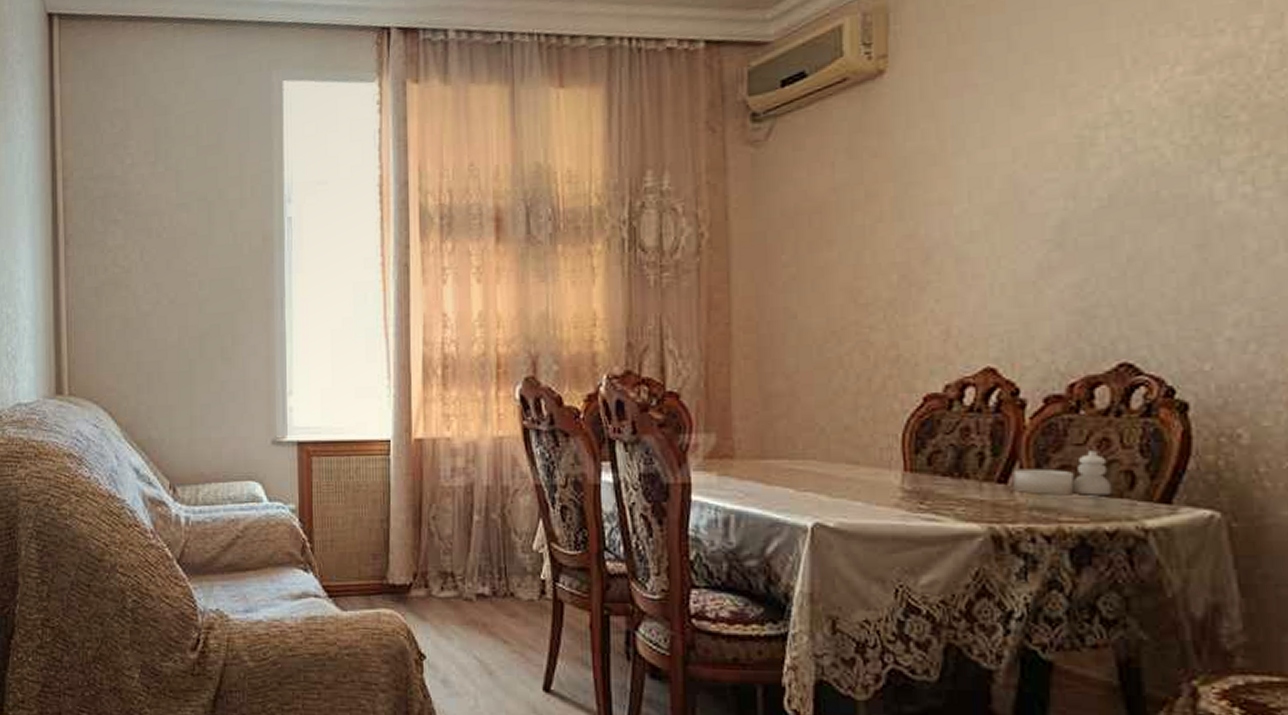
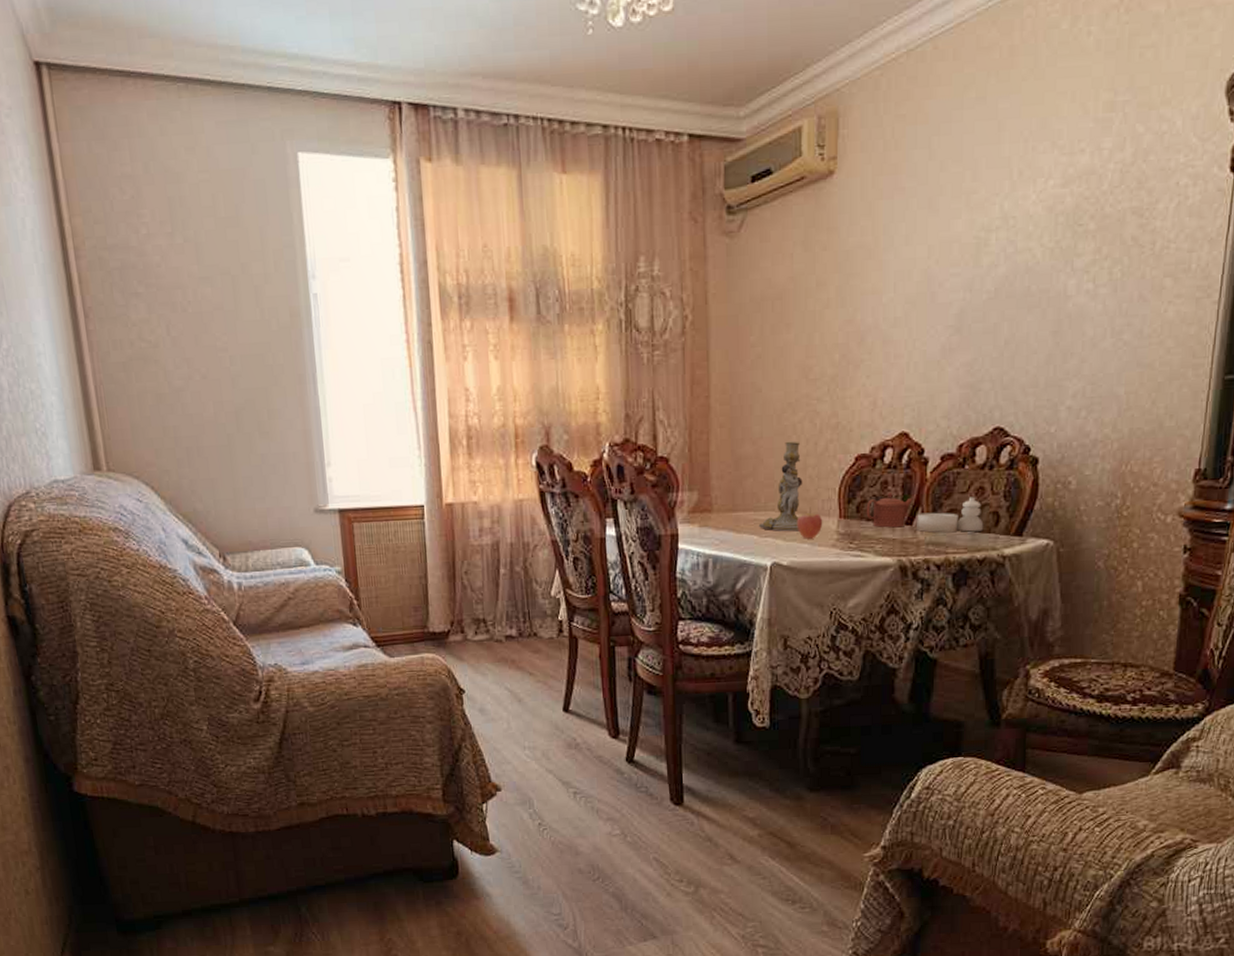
candlestick: none [796,376,853,486] -> present [759,441,803,532]
fruit: none [846,456,882,496] -> present [796,507,823,539]
teapot: none [940,440,1007,486] -> present [866,492,913,528]

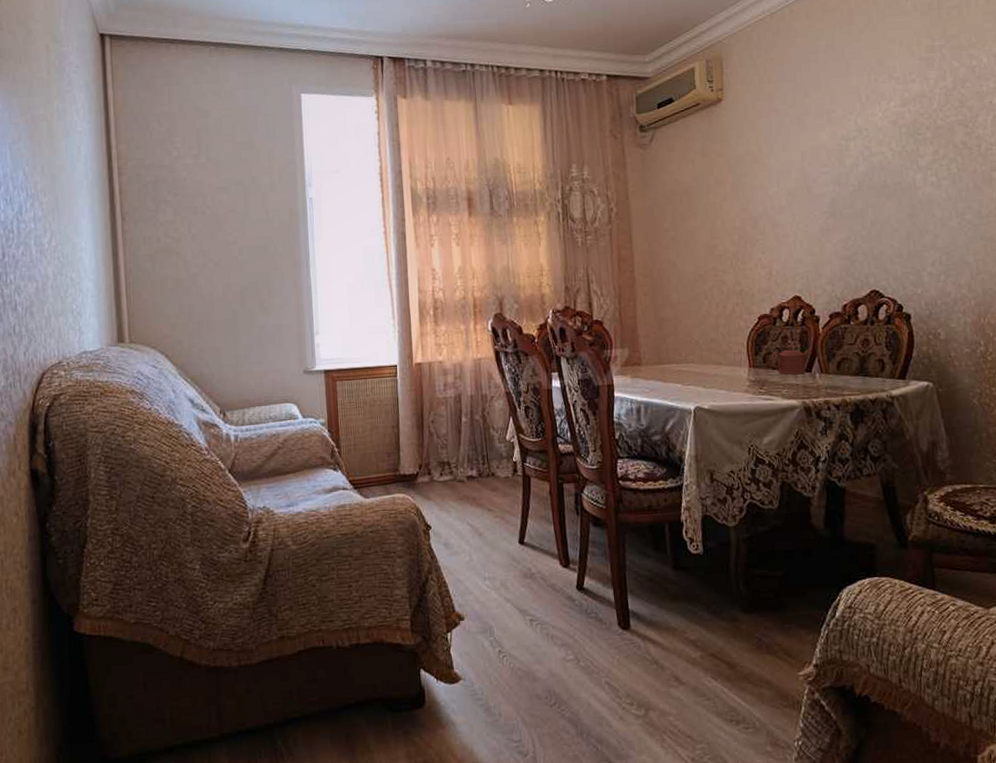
candlestick: present [759,441,803,532] -> none [682,305,716,381]
fruit: present [796,507,823,539] -> none [713,359,736,386]
sugar bowl: present [915,497,984,534] -> none [814,347,872,379]

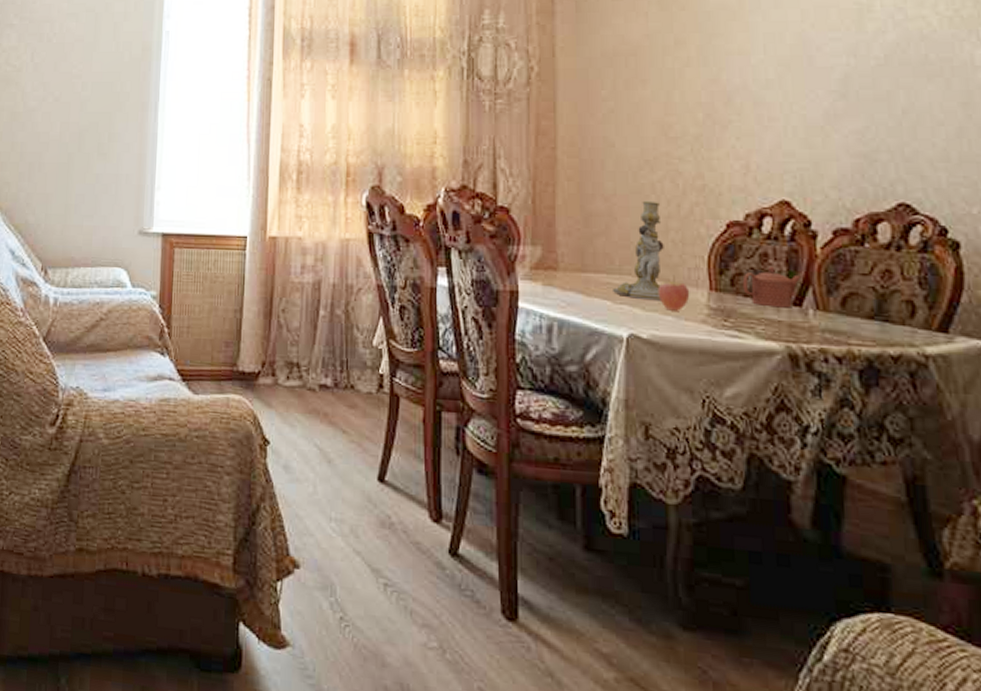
candlestick: none [682,305,716,381] -> present [613,200,664,301]
fruit: none [713,359,736,386] -> present [657,274,690,311]

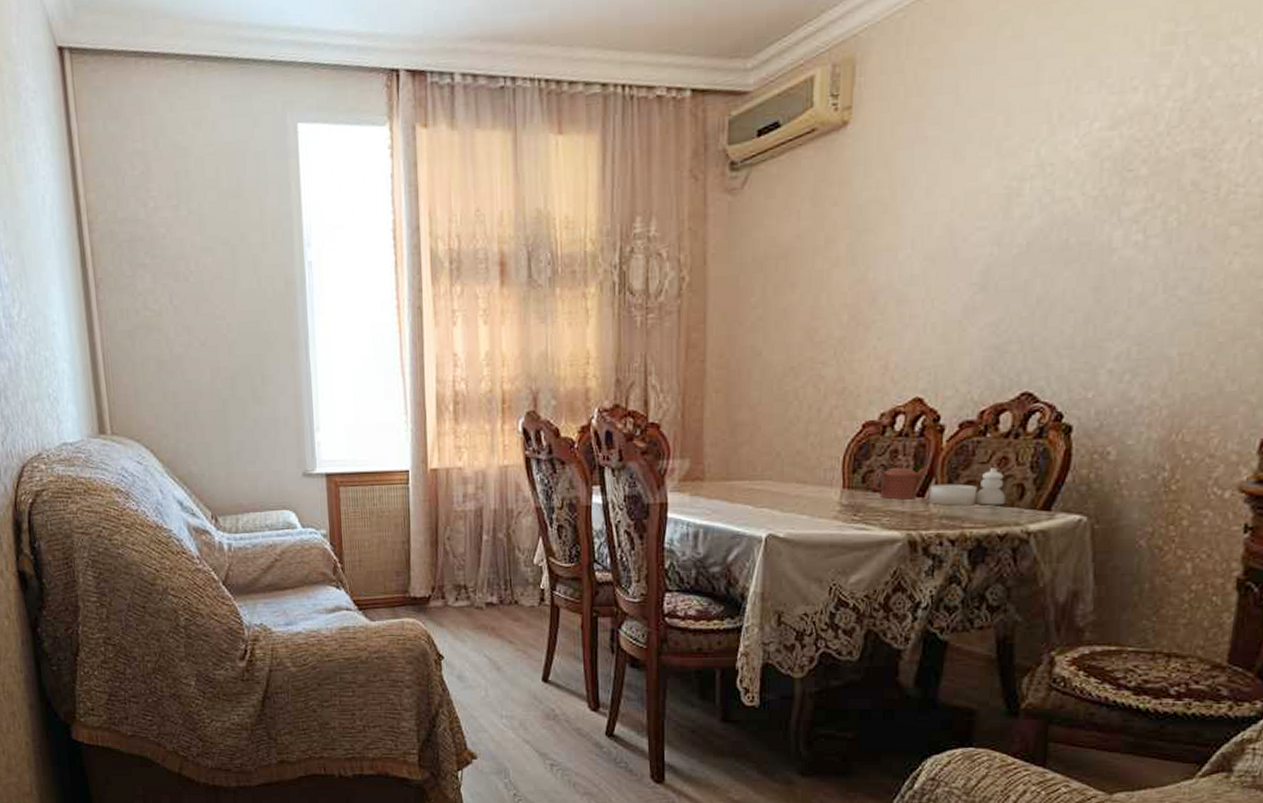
candlestick: present [613,200,664,301] -> none [755,407,804,503]
fruit: present [657,274,690,311] -> none [795,476,825,510]
sugar bowl: none [806,280,896,322] -> present [928,467,1006,507]

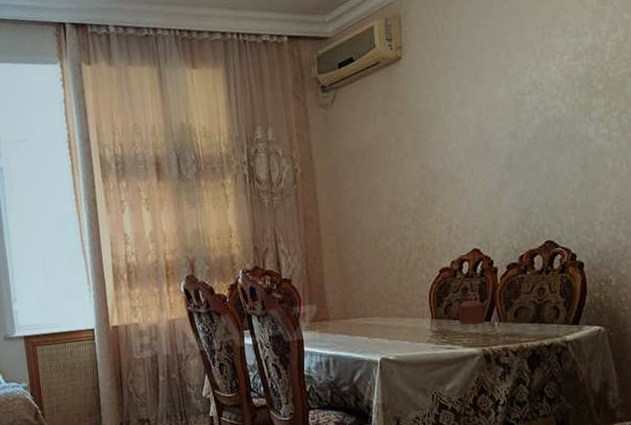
sugar bowl: present [928,467,1006,507] -> none [493,296,548,327]

